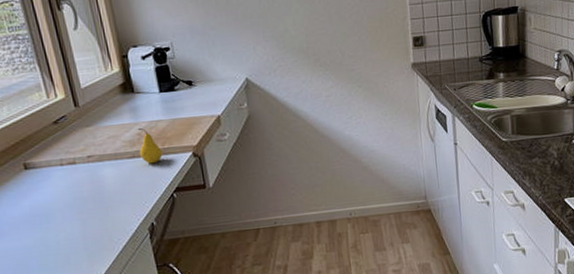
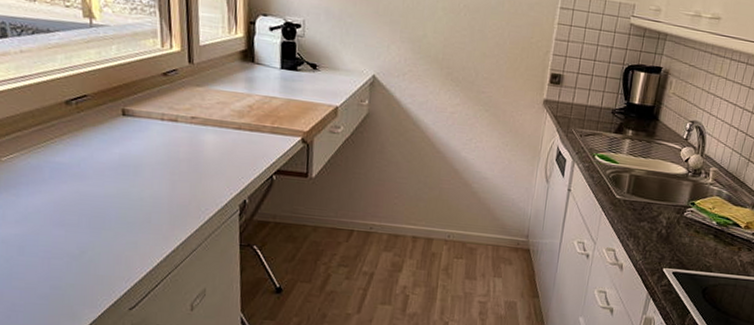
fruit: present [137,127,163,164] -> none [246,99,271,140]

